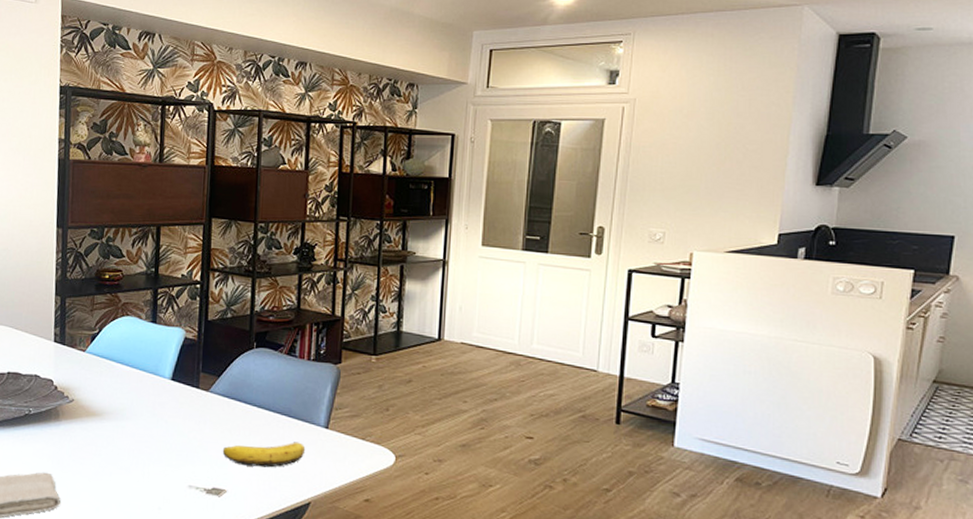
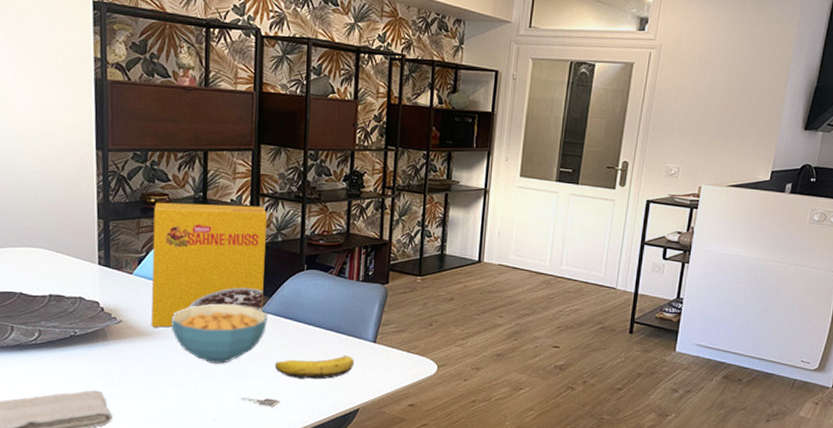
cereal box: none [101,278,217,408] -> present [151,202,267,328]
cereal bowl: none [121,383,216,448] -> present [171,303,268,364]

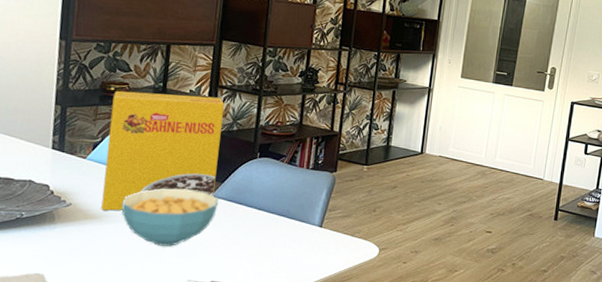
banana: present [274,355,355,379] -> none [222,239,301,262]

